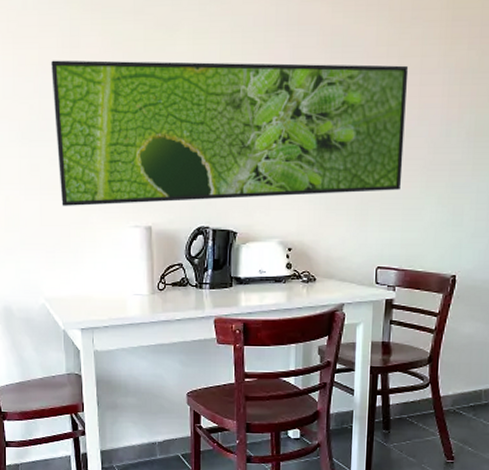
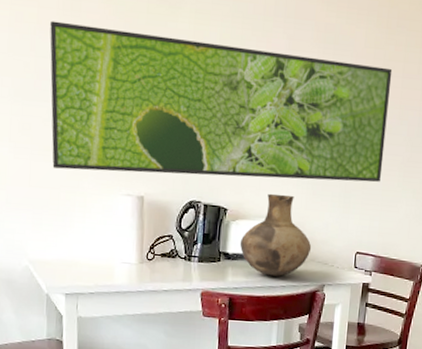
vase: none [251,212,328,298] -> present [239,193,312,276]

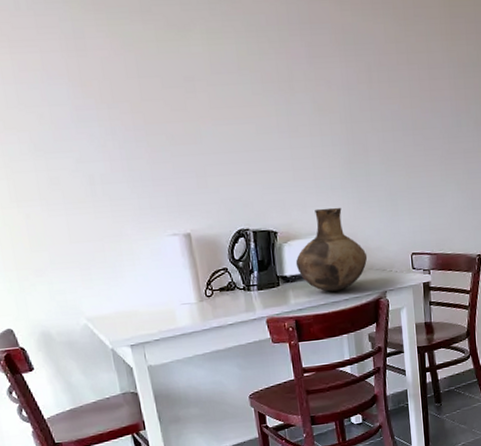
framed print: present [49,20,393,183] -> none [56,61,424,220]

